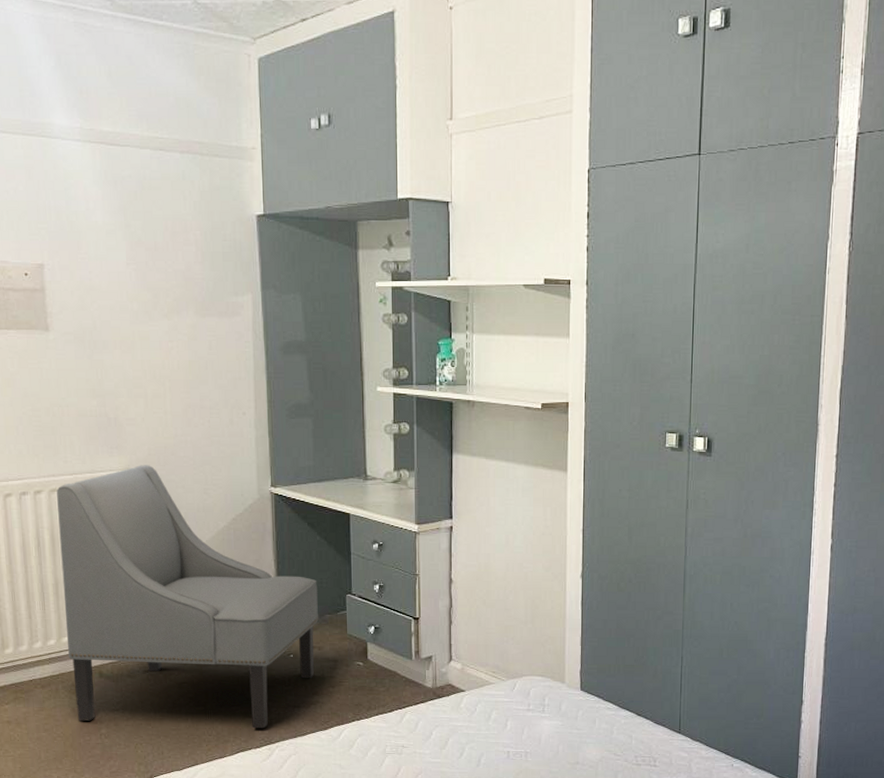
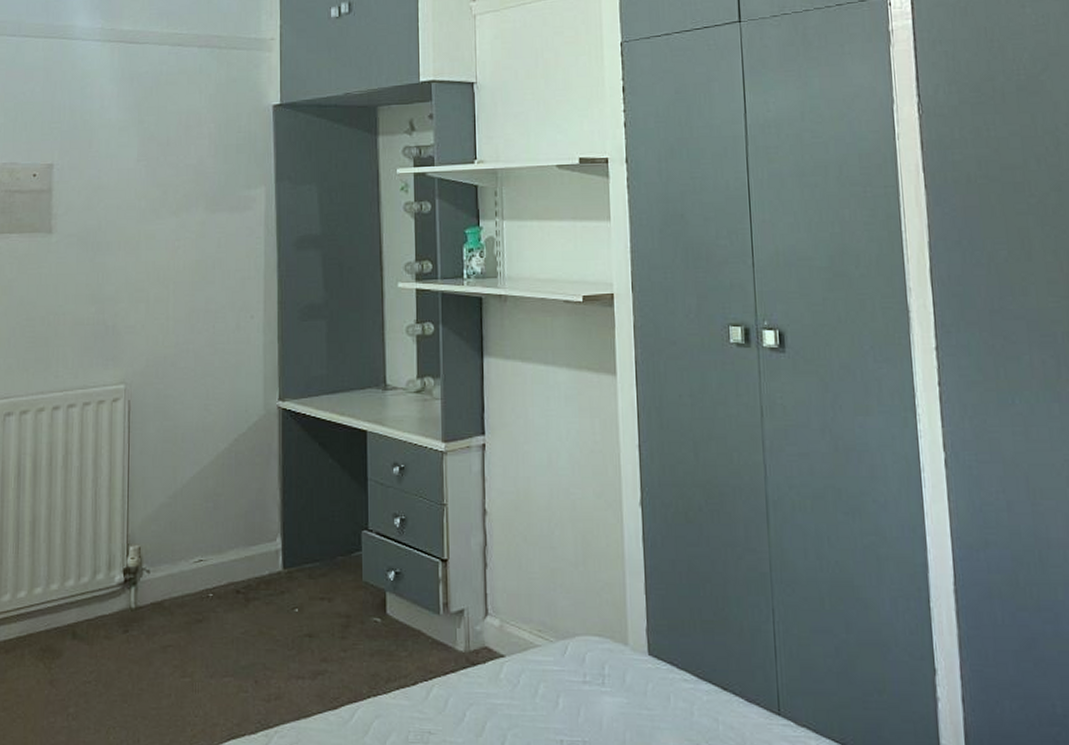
chair: present [57,465,319,729] -> none [39,378,330,708]

